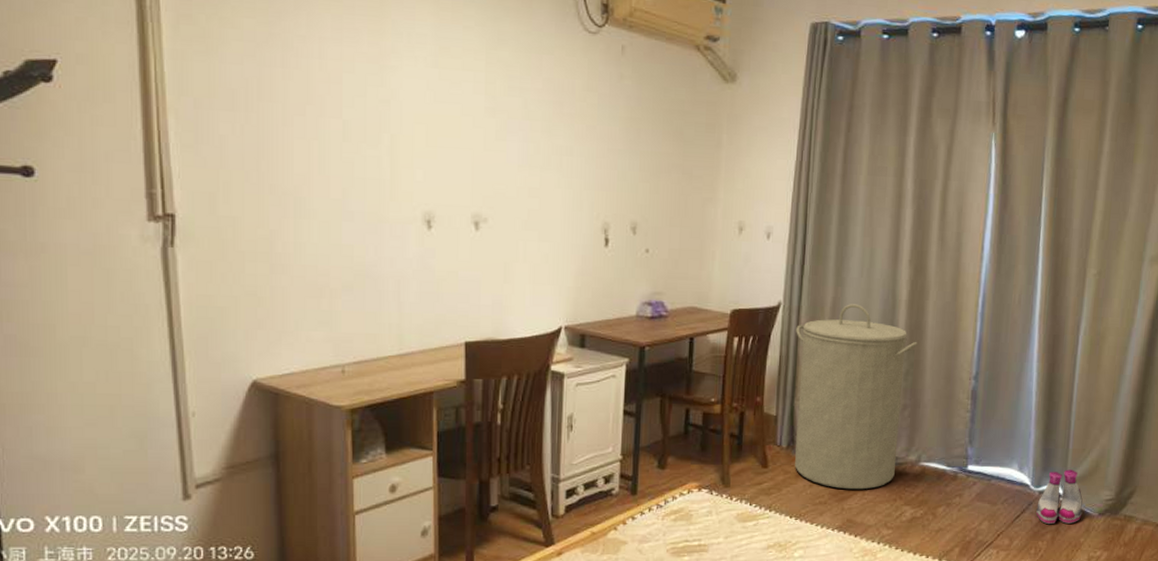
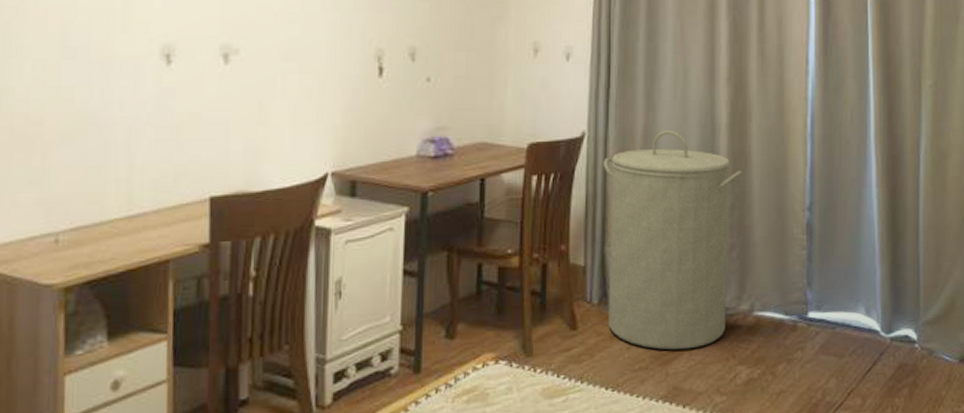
boots: present [1035,469,1083,525] -> none [888,310,941,378]

